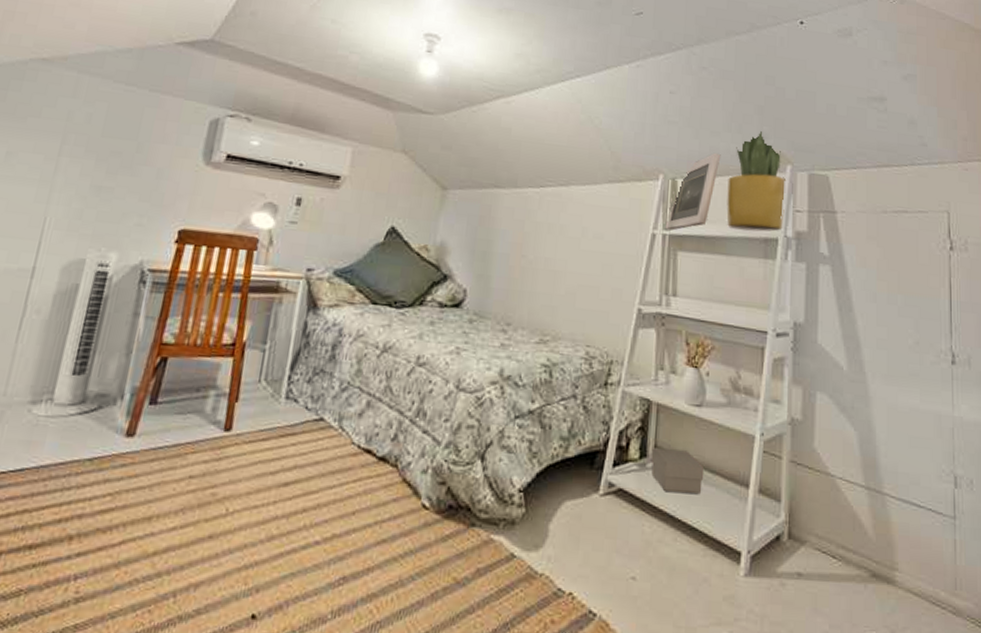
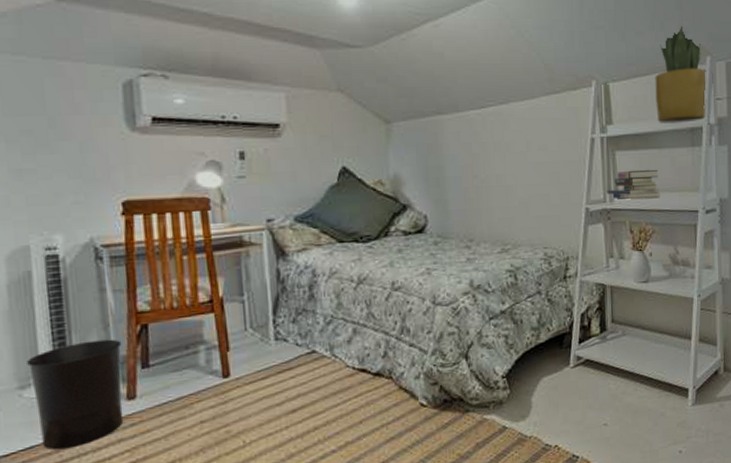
waste bin: none [32,365,139,479] -> present [27,339,124,450]
decorative box: present [651,448,703,495] -> none [609,320,654,355]
books: none [664,274,724,309] -> present [607,170,660,199]
picture frame: present [665,152,721,231] -> none [602,53,647,133]

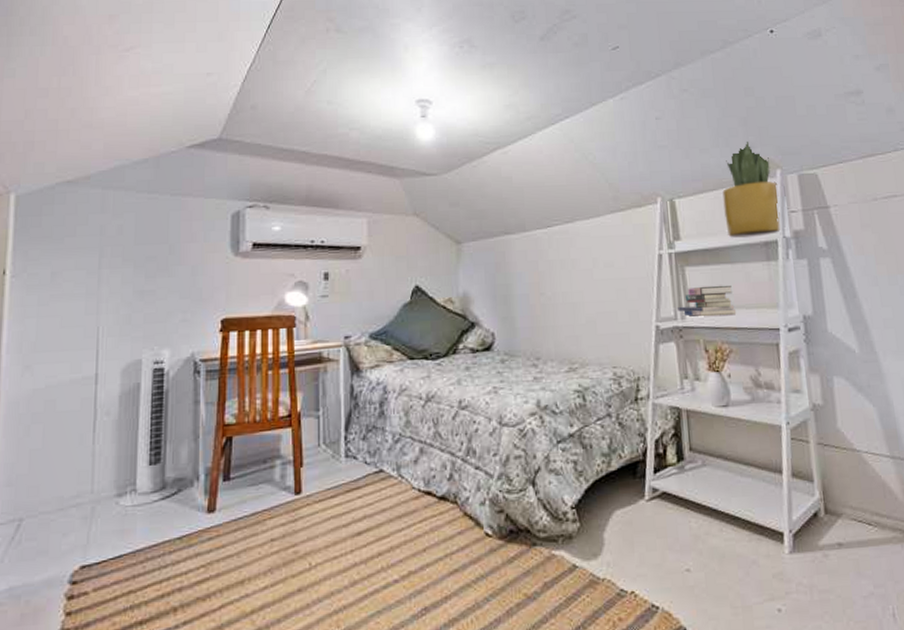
waste bin: present [27,339,124,450] -> none [126,450,208,560]

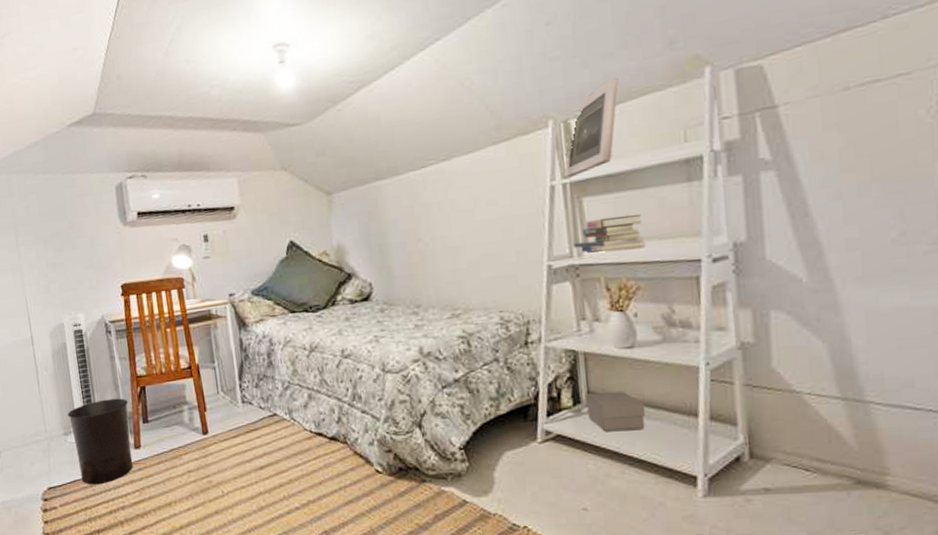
waste bin: none [126,450,208,560] -> present [67,398,133,485]
picture frame: none [669,169,713,249] -> present [563,78,619,178]
decorative box: none [687,449,739,489] -> present [584,392,645,432]
planter: present [722,142,781,238] -> none [630,36,708,159]

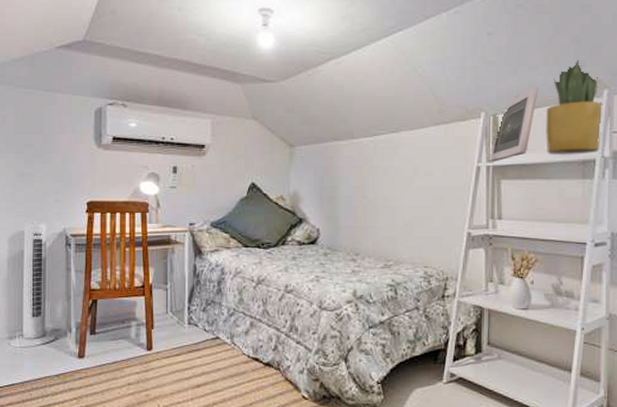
waste bin: present [67,398,133,485] -> none [15,308,78,390]
books: present [574,215,645,253] -> none [490,200,545,227]
decorative box: present [584,392,645,432] -> none [485,345,531,379]
planter: none [630,36,708,159] -> present [545,60,602,155]

